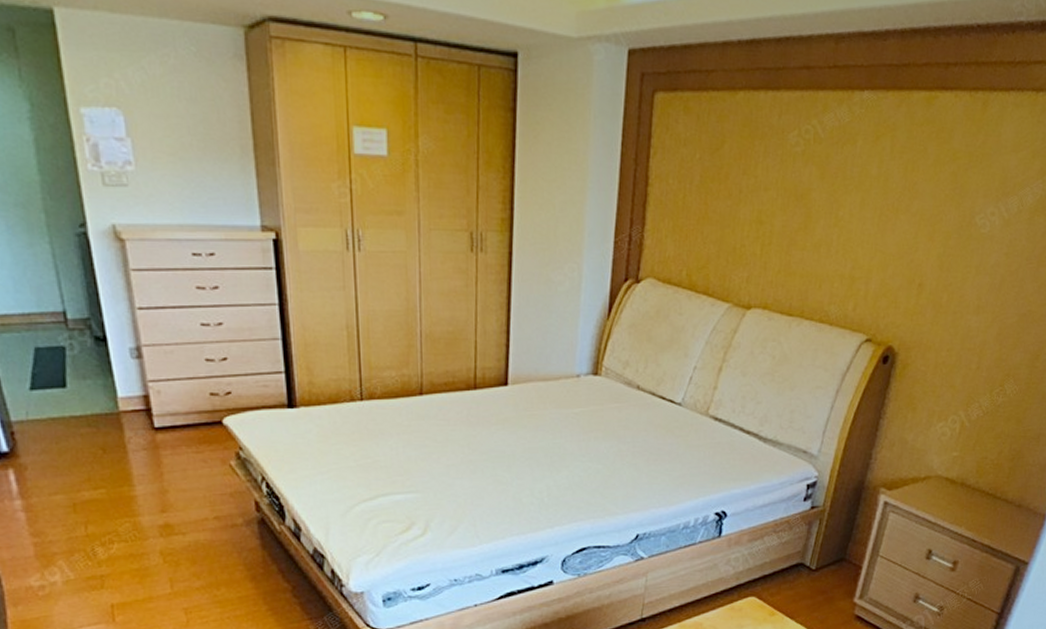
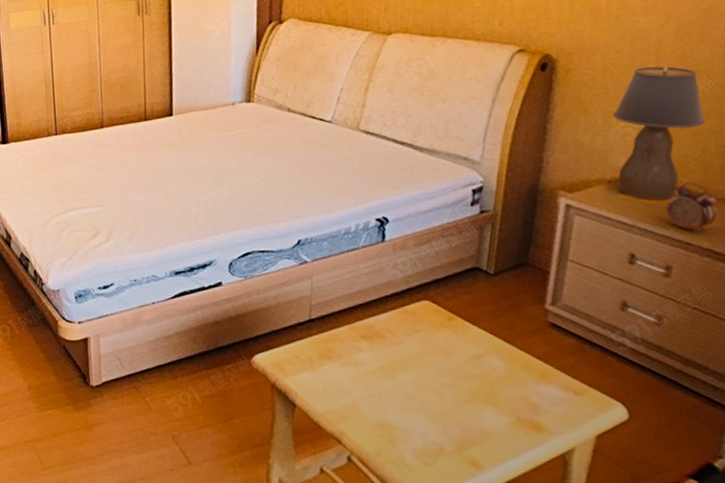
table lamp: none [928,367,1007,500] -> present [613,66,706,201]
alarm clock: none [963,483,1001,531] -> present [666,182,717,234]

